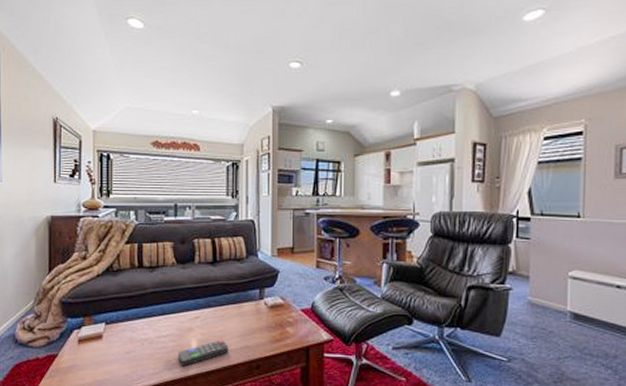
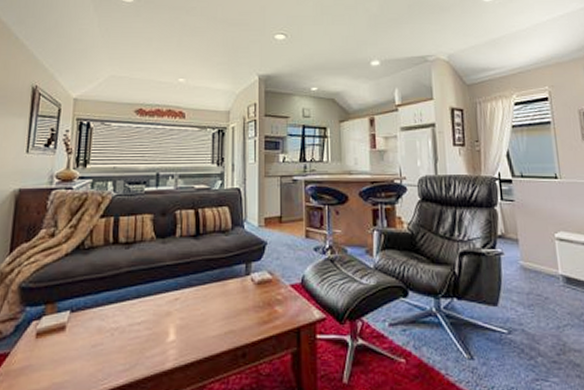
remote control: present [178,340,228,367] -> none [153,325,211,360]

